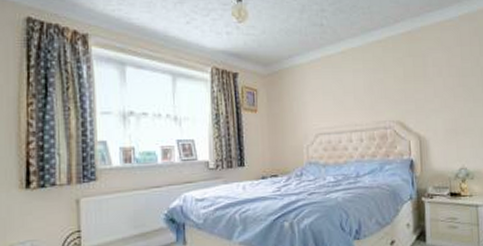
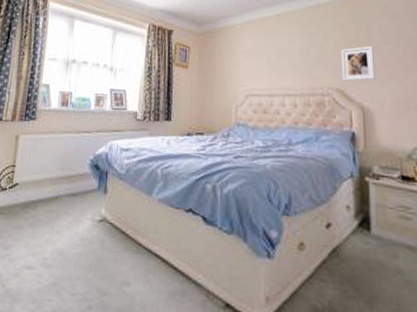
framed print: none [400,79,430,113] -> present [340,46,375,81]

